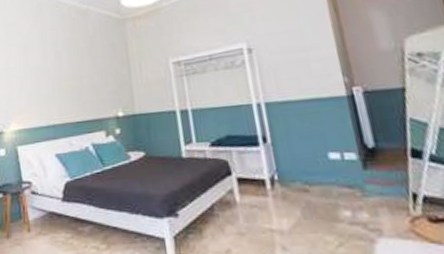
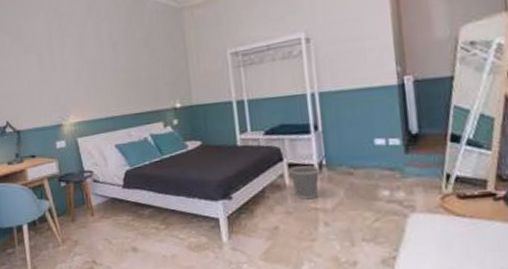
wastebasket: none [238,180,272,219] -> present [289,165,320,200]

